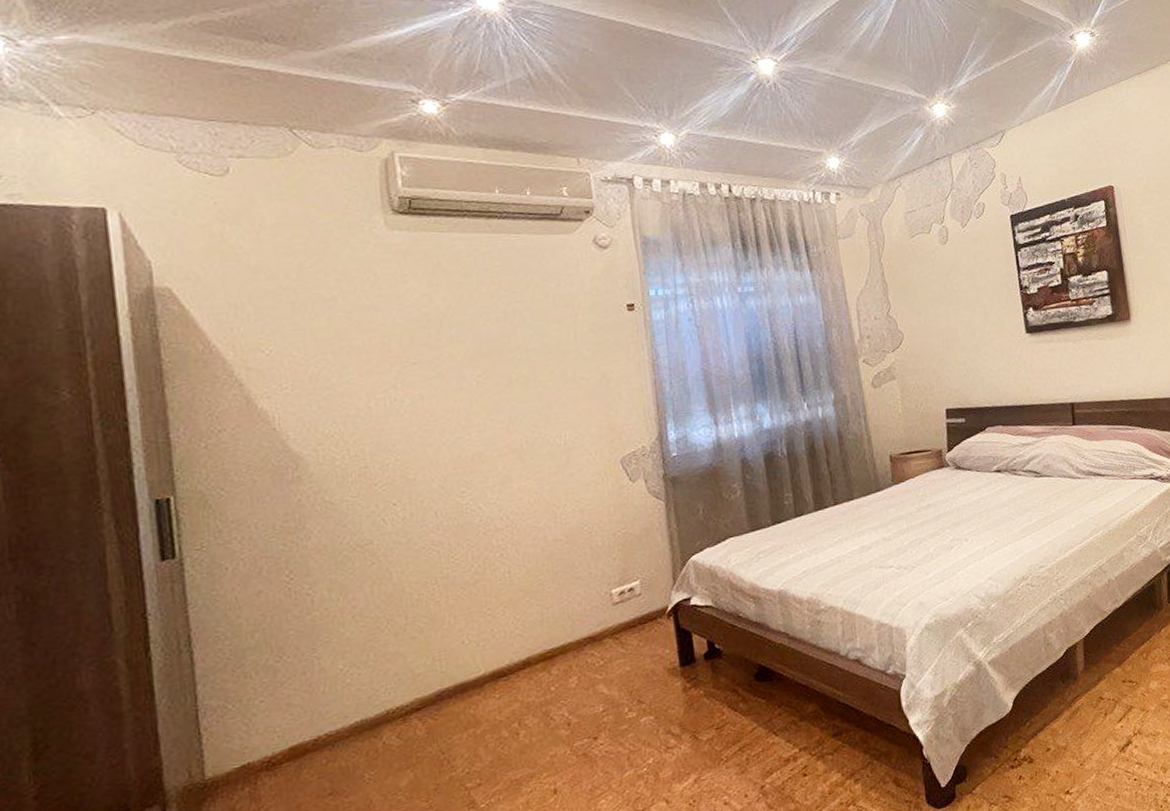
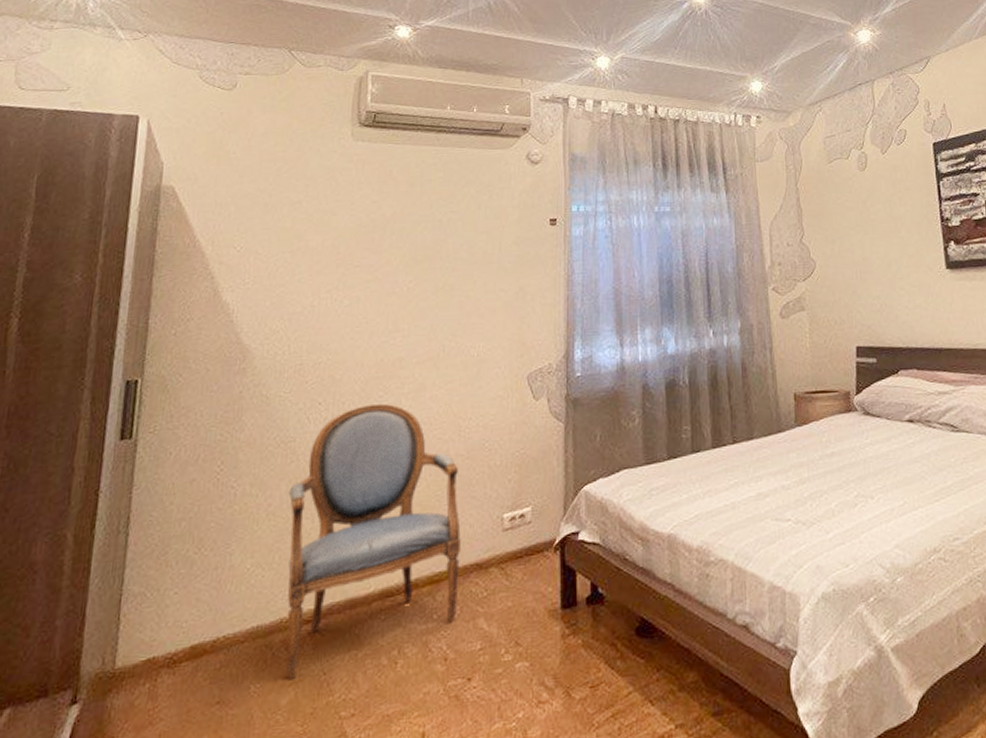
armchair: none [374,498,575,764] -> present [286,403,462,680]

